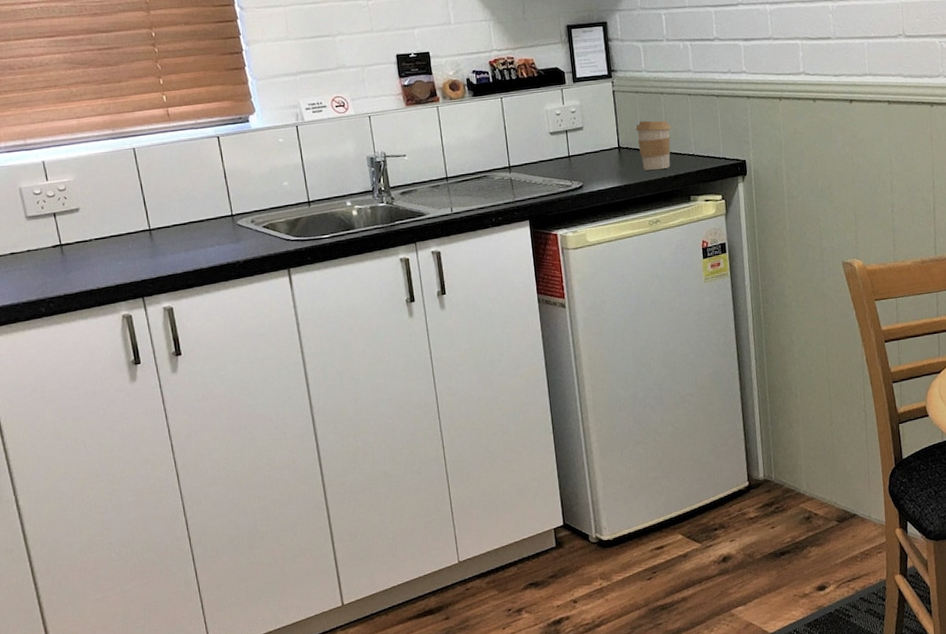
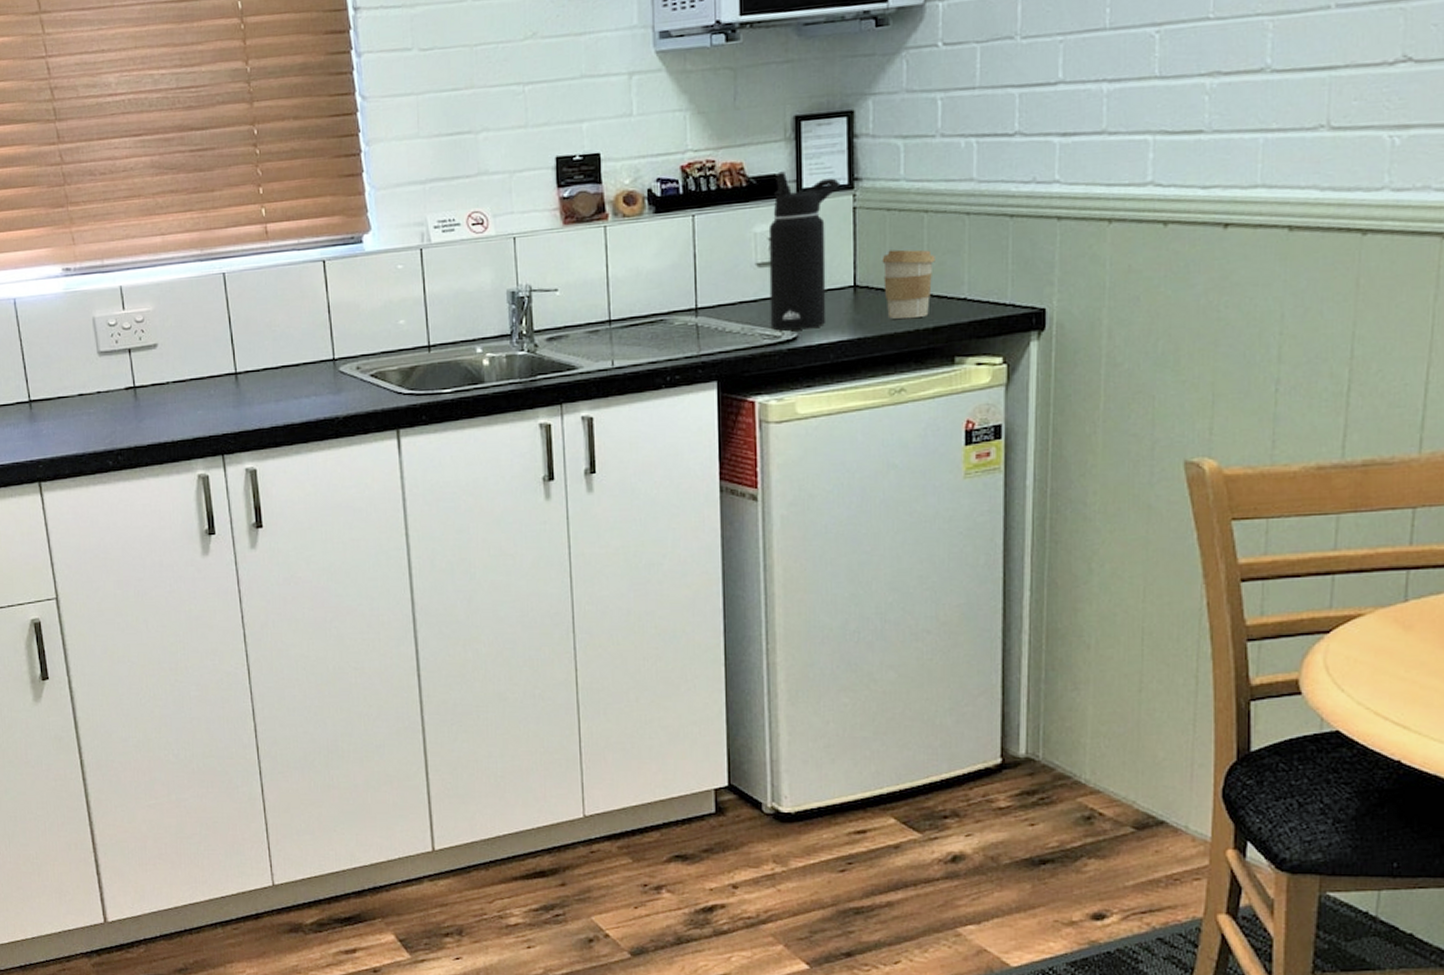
water bottle: none [555,65,603,182] -> present [768,171,841,331]

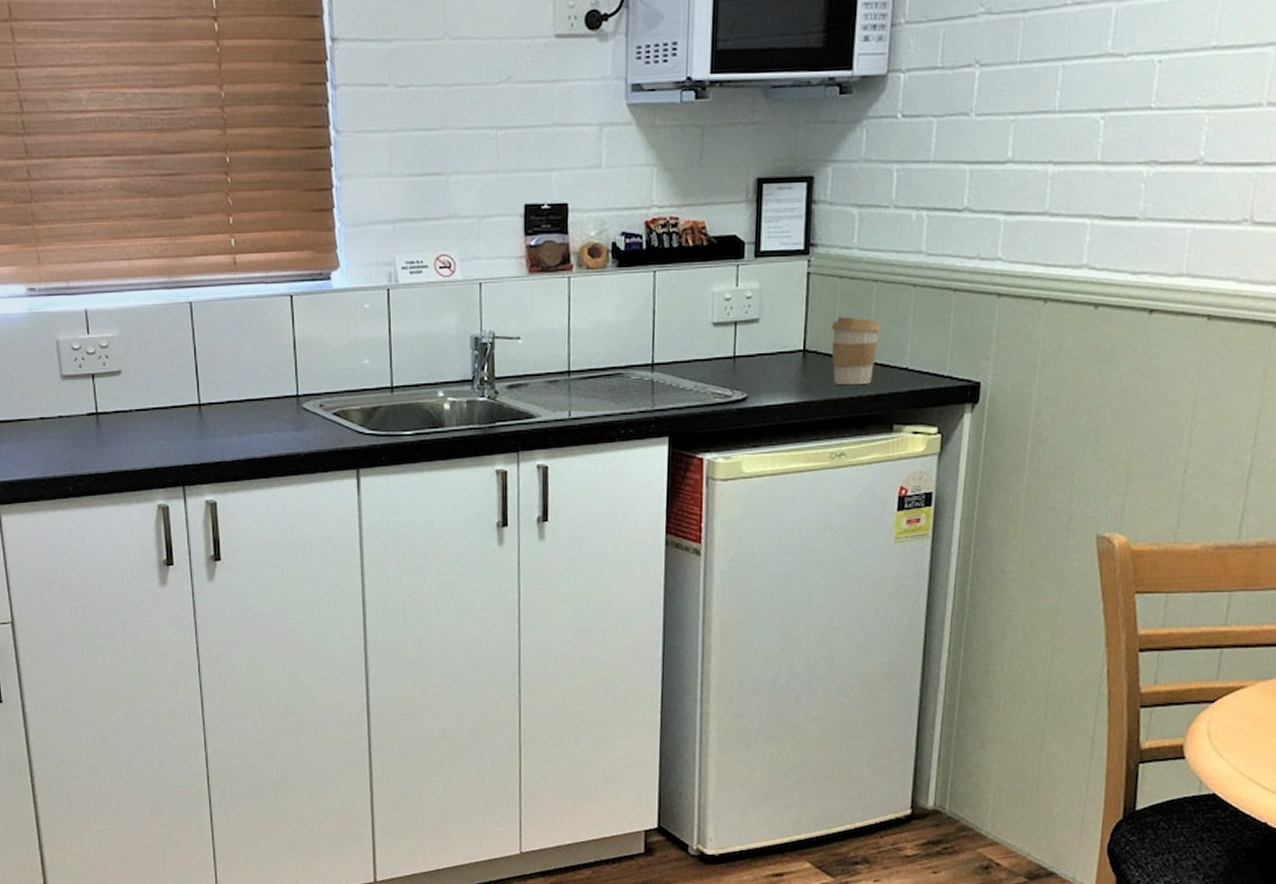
water bottle: present [768,171,841,331] -> none [722,233,797,391]

